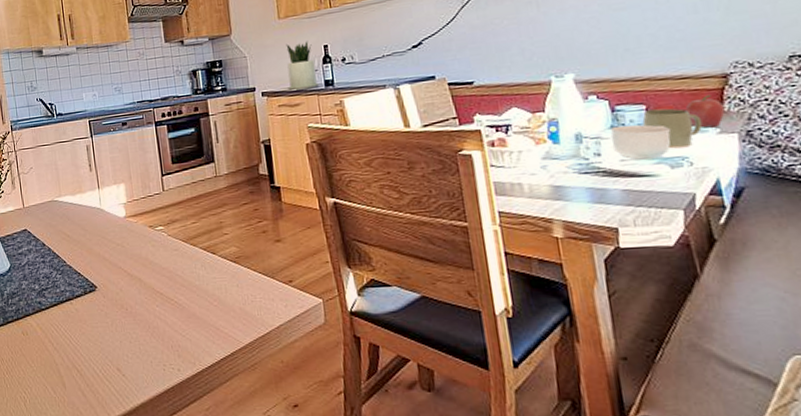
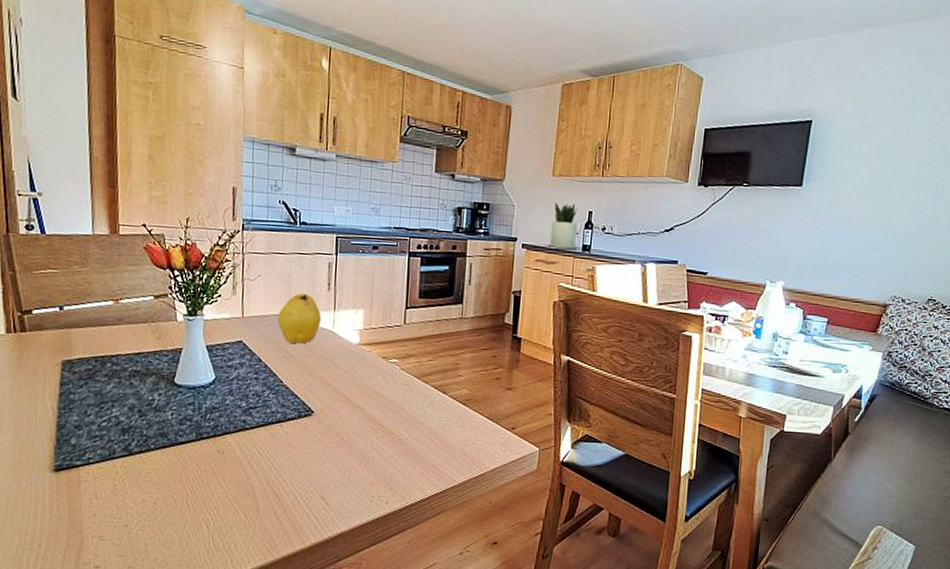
fruit: none [52,177,89,226] -> present [277,293,321,344]
teacup: present [611,124,671,161] -> none [797,331,839,364]
mug: present [642,108,703,149] -> none [822,323,862,358]
fruit: present [685,94,726,128] -> none [853,318,879,345]

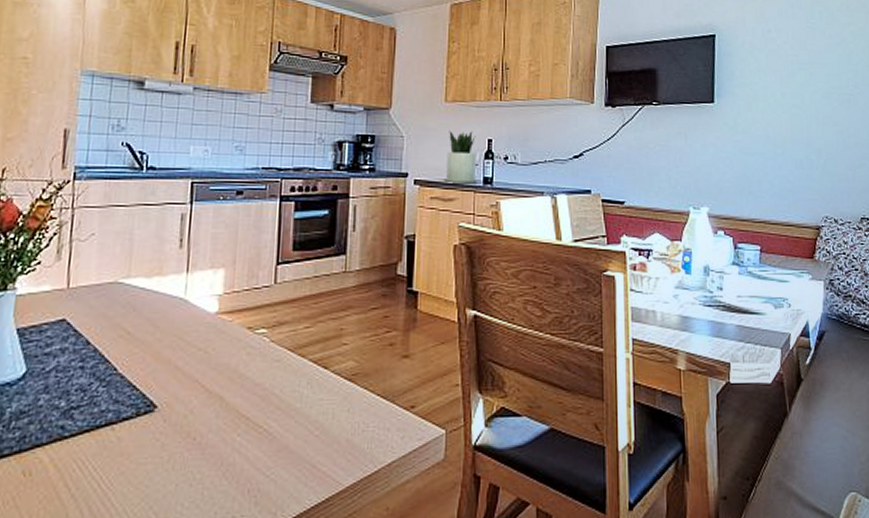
fruit: present [277,293,321,344] -> none [113,253,170,319]

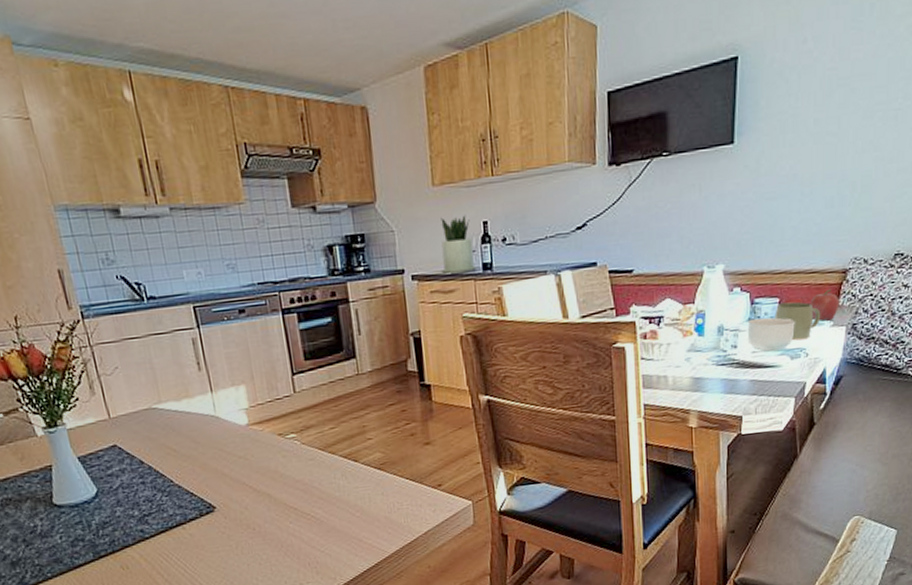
teacup: none [732,263,777,299] -> present [747,317,795,352]
mug: none [757,251,800,290] -> present [775,301,821,341]
fruit: none [788,243,816,273] -> present [809,288,840,321]

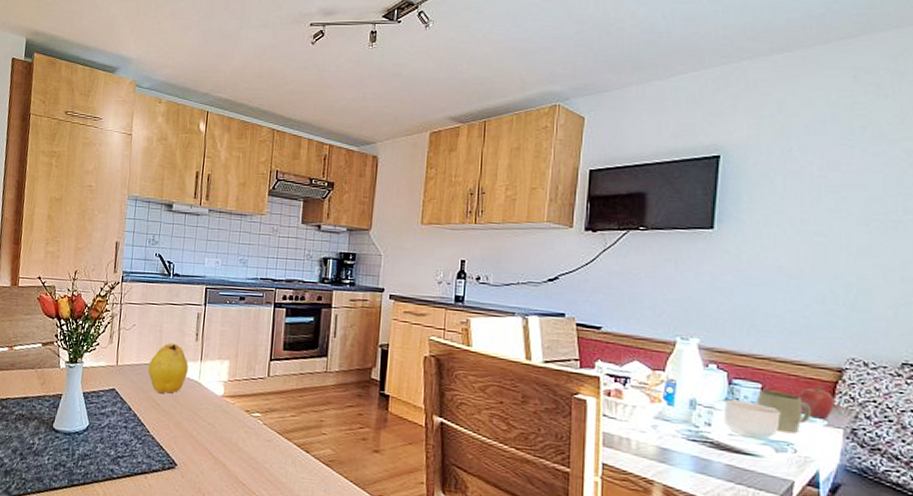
fruit: none [148,378,200,438] -> present [147,342,188,394]
planter: present [440,215,478,275] -> none [416,251,450,301]

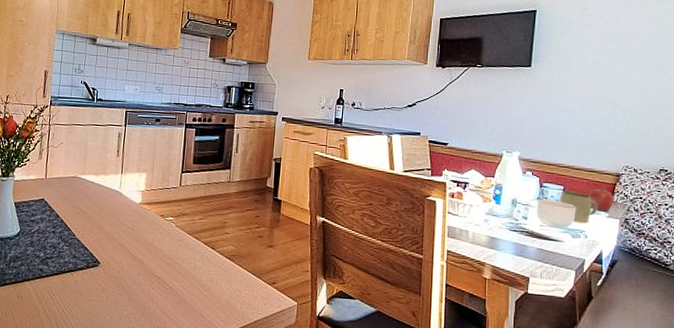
fruit: present [147,342,188,394] -> none [74,158,110,203]

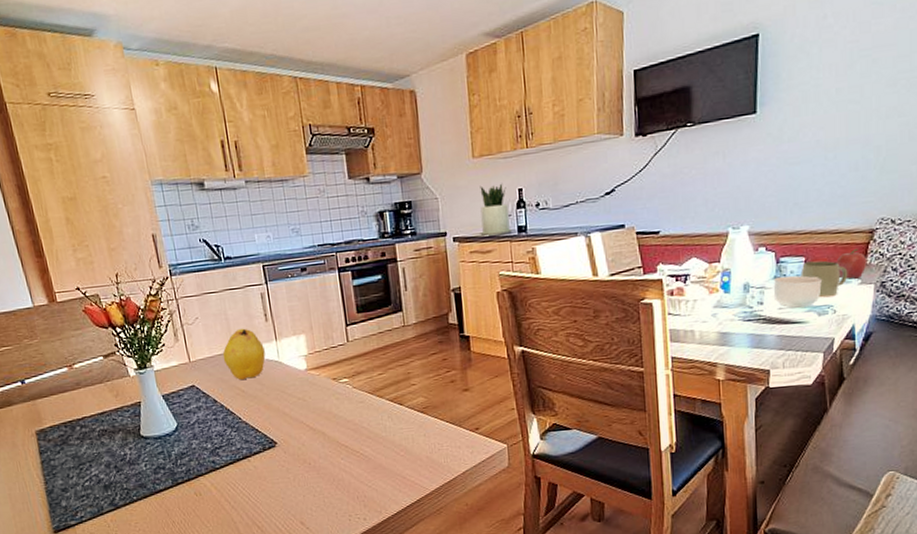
fruit: none [74,158,110,203] -> present [222,328,266,381]
planter: none [304,81,331,123] -> present [480,183,513,237]

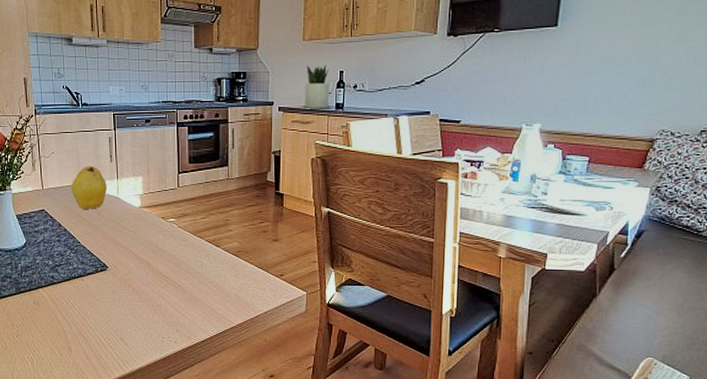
teacup: present [773,275,822,309] -> none [557,172,602,202]
mug: present [800,260,848,298] -> none [583,162,627,195]
fruit: present [836,248,867,279] -> none [617,154,646,181]

